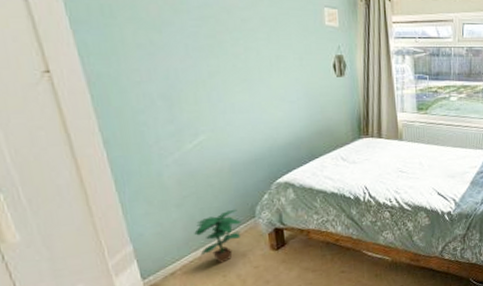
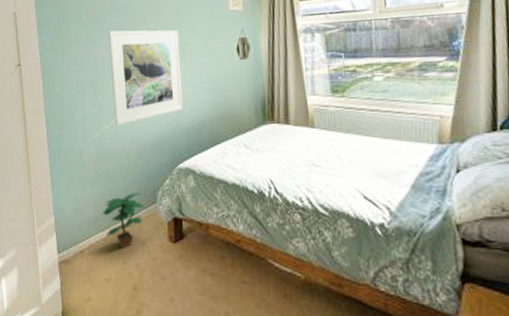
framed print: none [180,35,279,145] -> present [108,30,183,126]

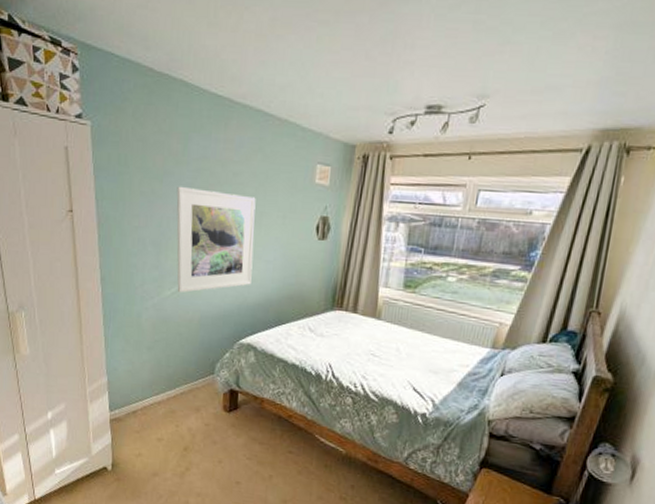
potted plant: present [103,193,144,248] -> none [158,362,201,413]

